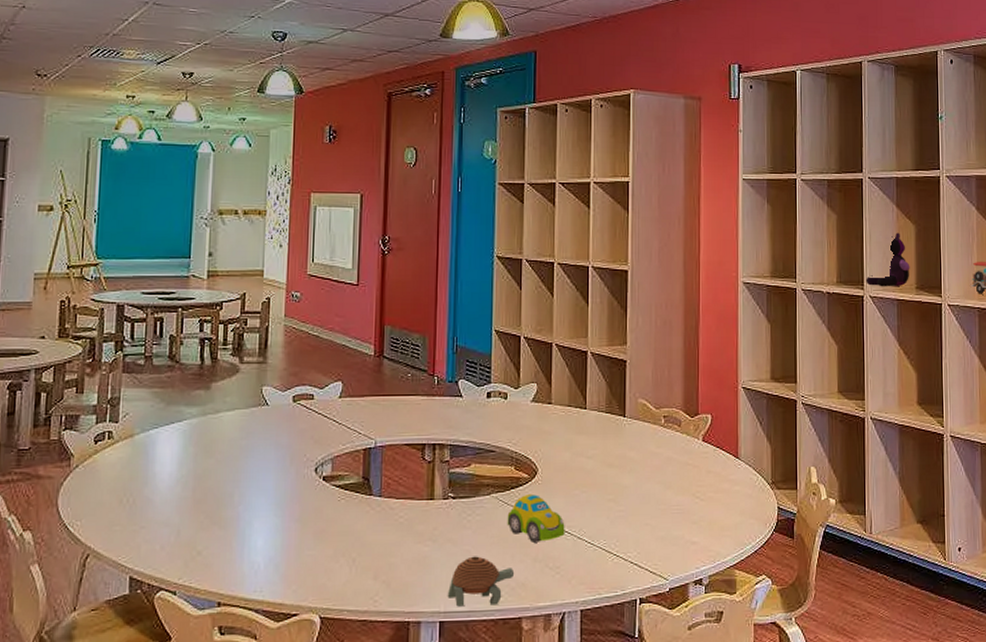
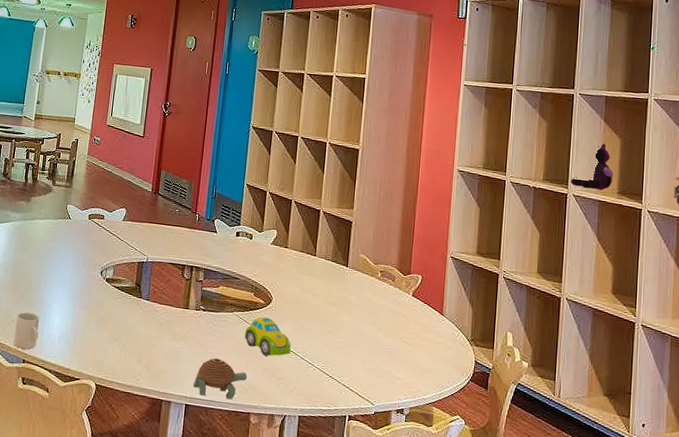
cup: none [203,537,237,588] -> present [13,312,39,349]

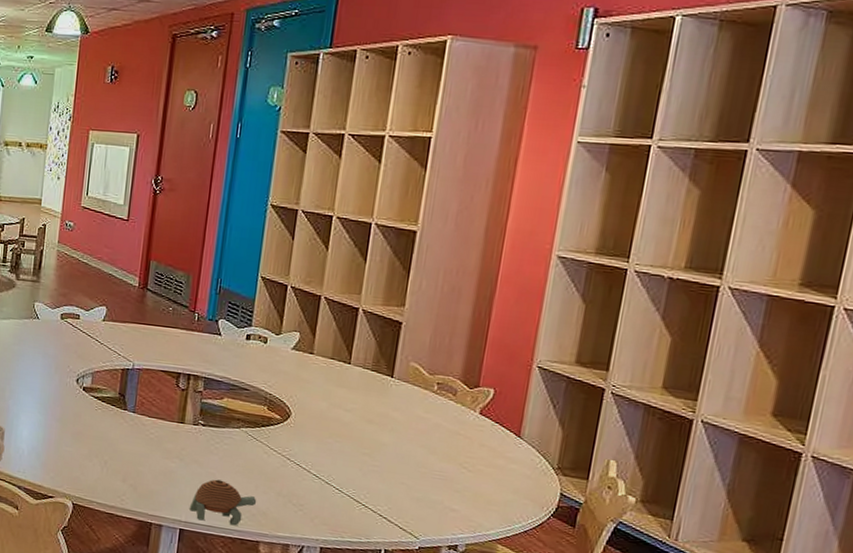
toy car: present [244,316,291,356] -> none [254,434,314,480]
stuffed animal: present [570,143,614,190] -> none [726,217,797,281]

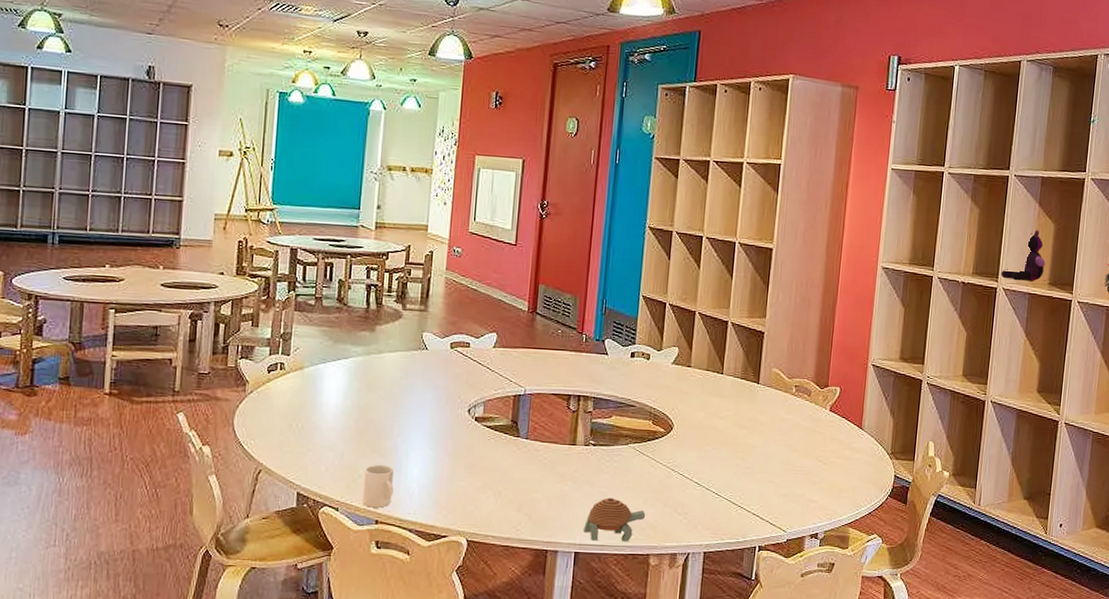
stuffed animal: none [726,217,797,281] -> present [1000,230,1046,282]

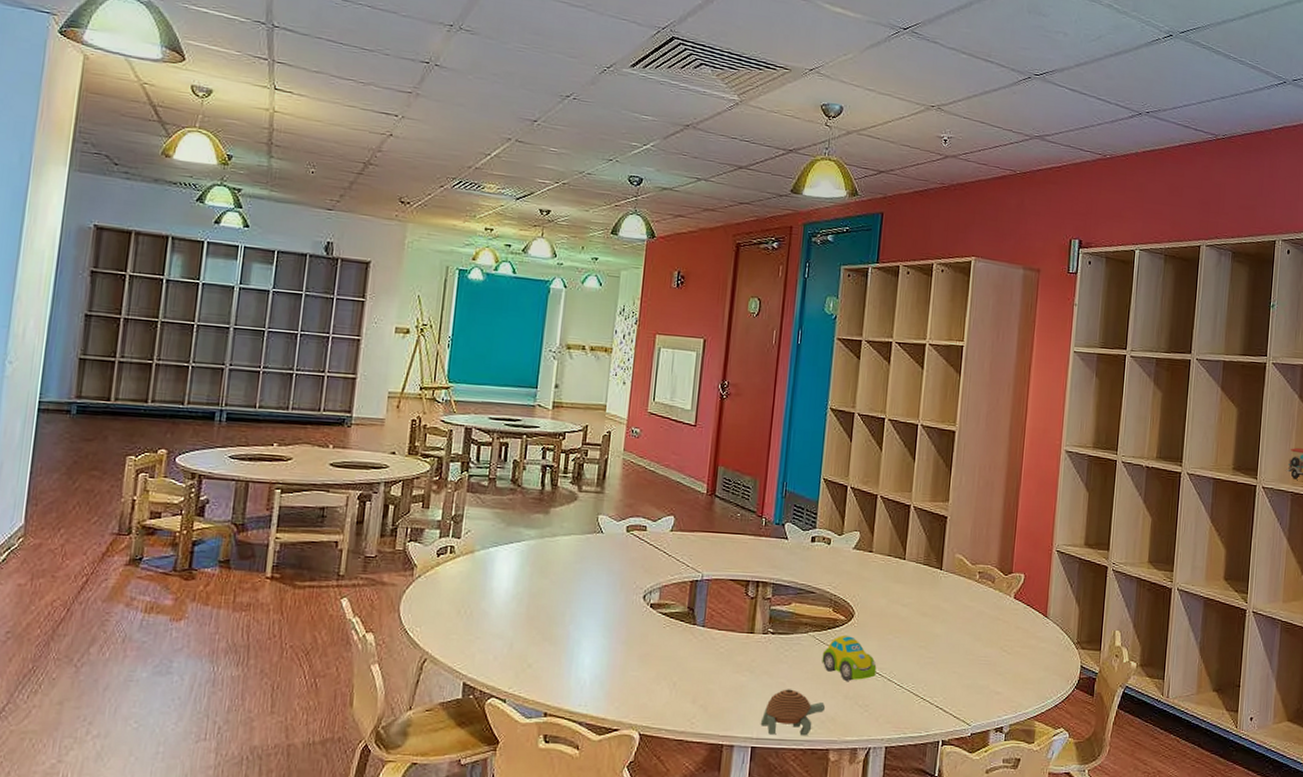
cup: present [362,464,394,508] -> none [531,653,565,699]
toy car: none [642,446,695,490] -> present [822,635,877,681]
stuffed animal: present [1000,230,1046,282] -> none [1184,414,1229,467]

